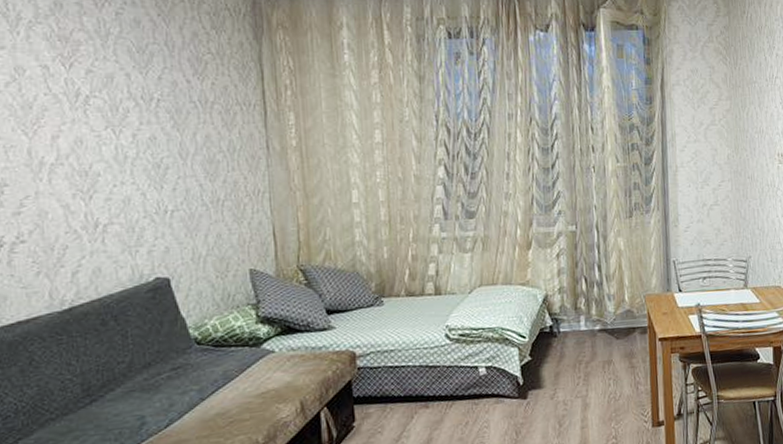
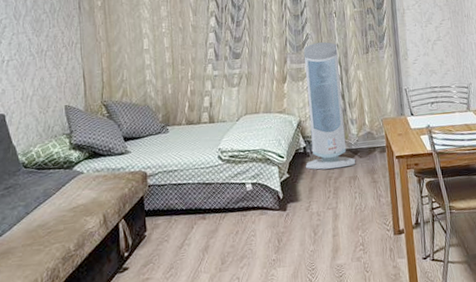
air purifier: none [551,202,612,352] -> present [304,42,356,170]

